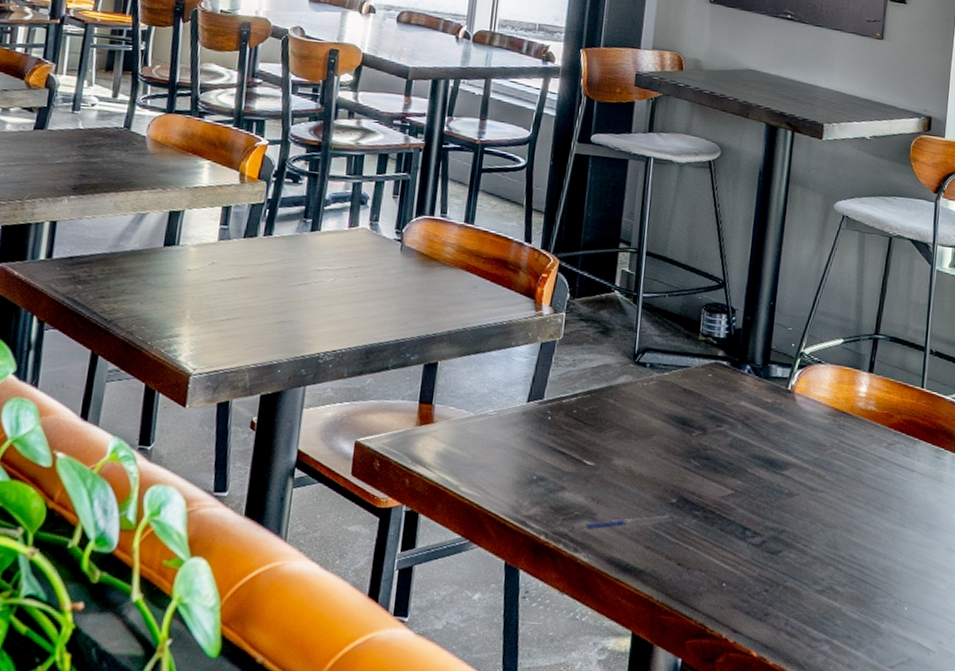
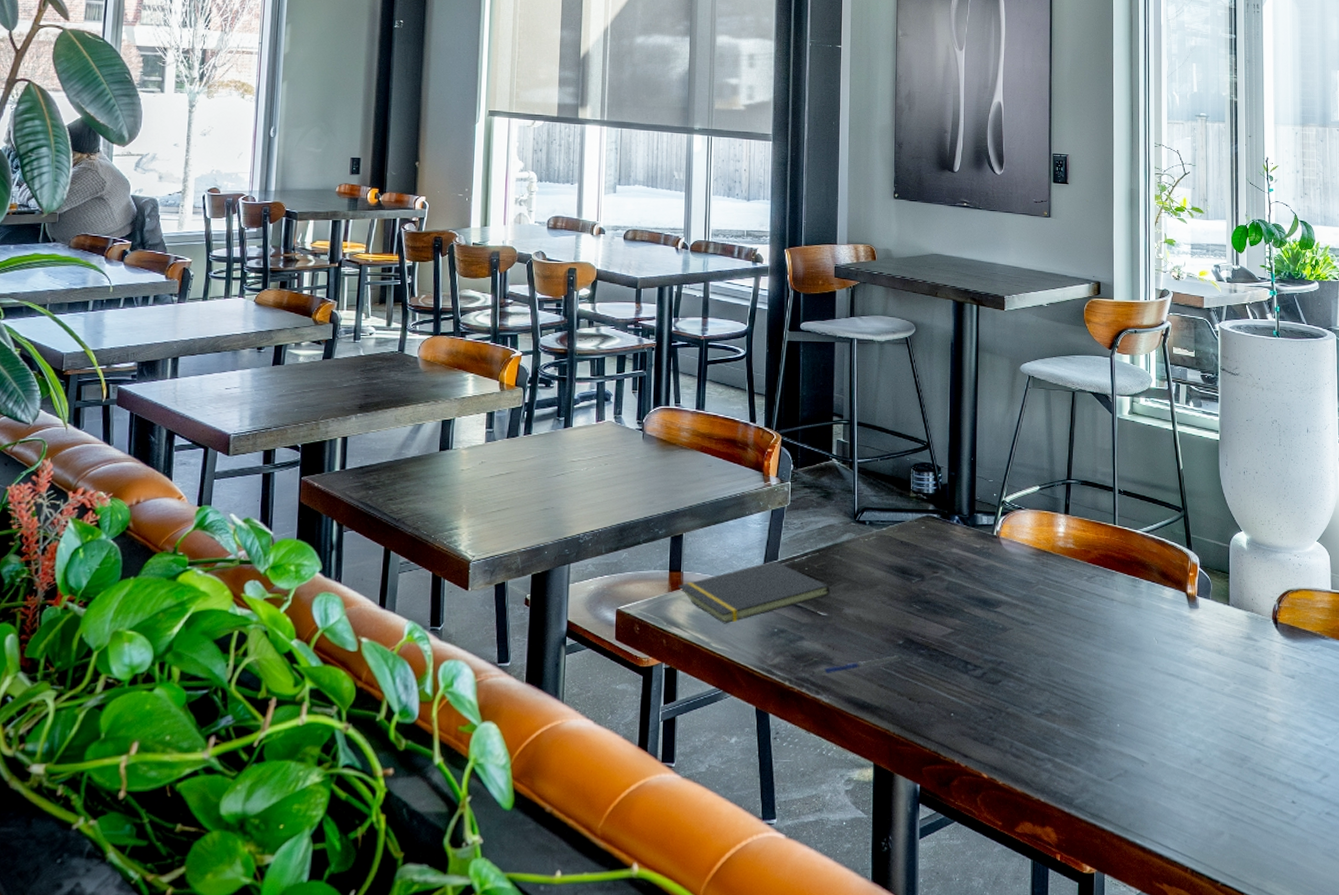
notepad: none [428,399,600,467] -> present [678,561,831,624]

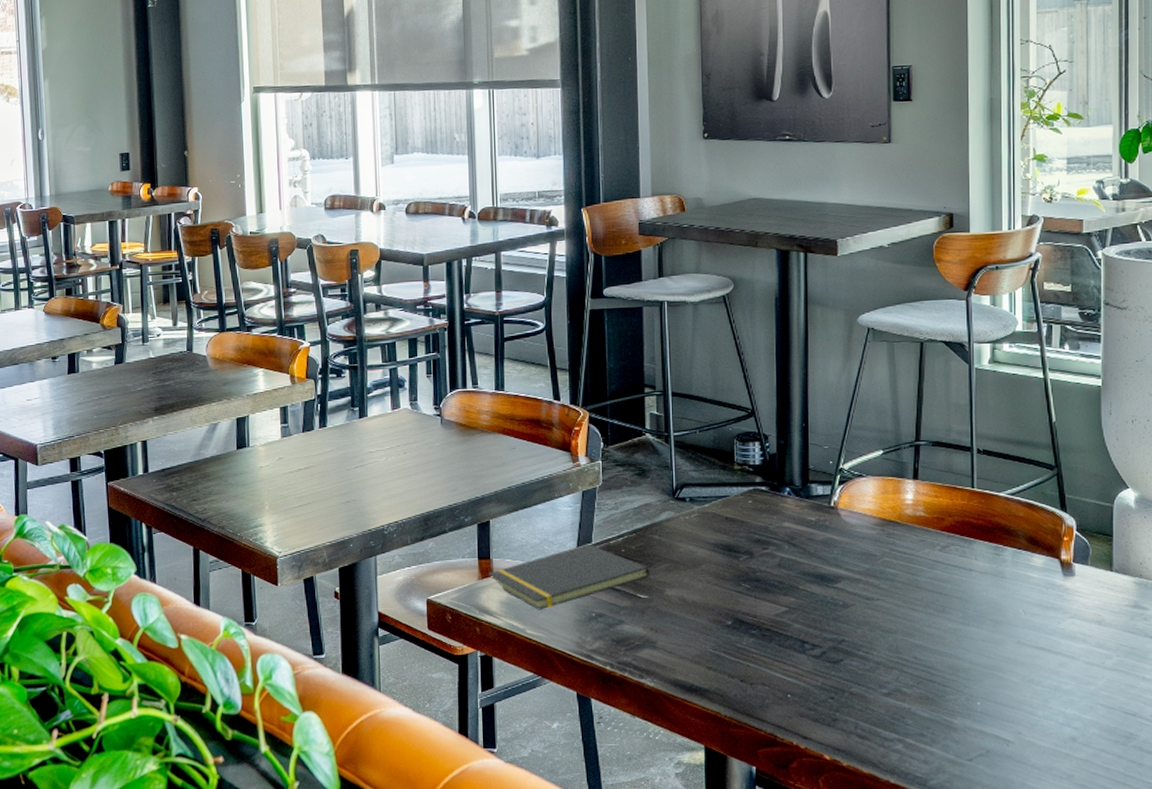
pen: present [811,655,900,677] -> none [633,637,730,661]

